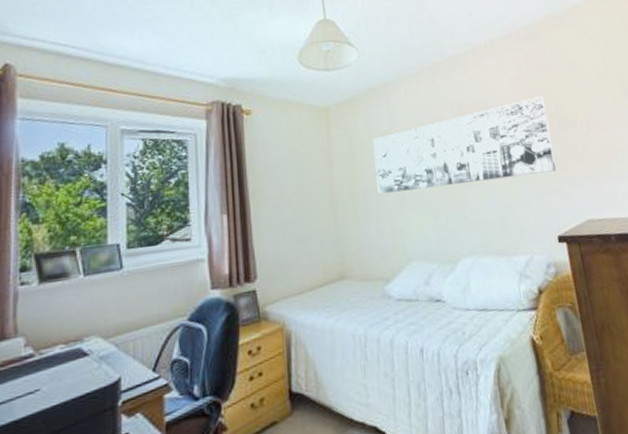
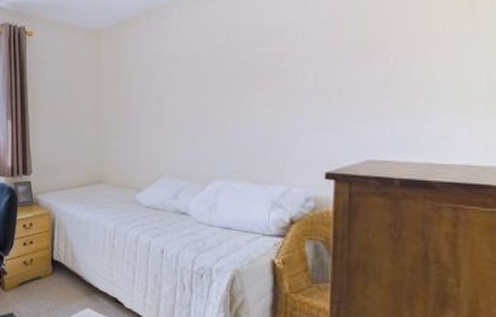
wall art: present [372,96,556,195] -> none [139,19,345,115]

